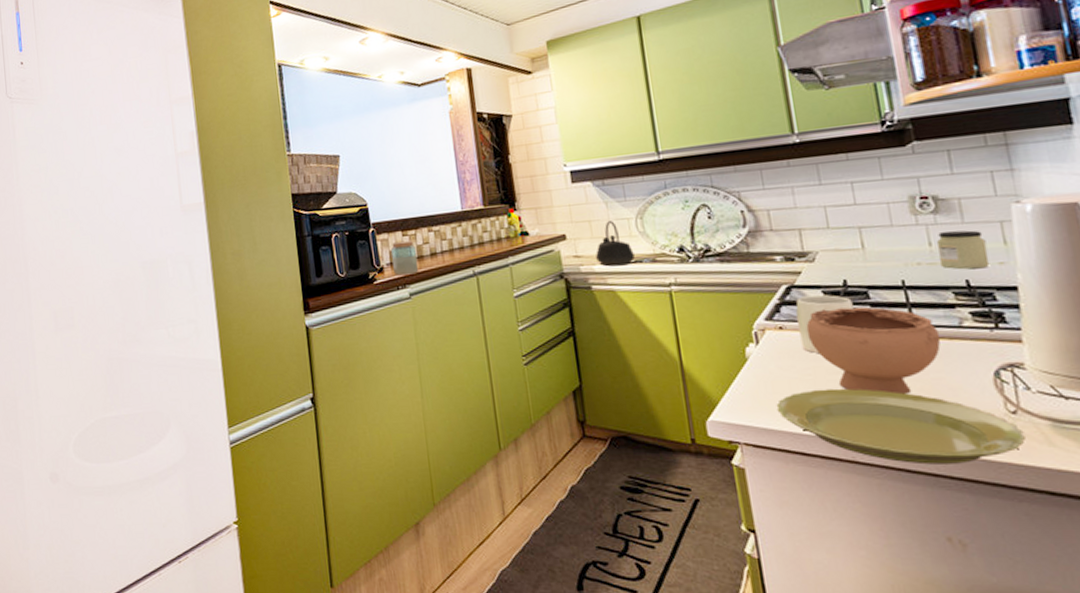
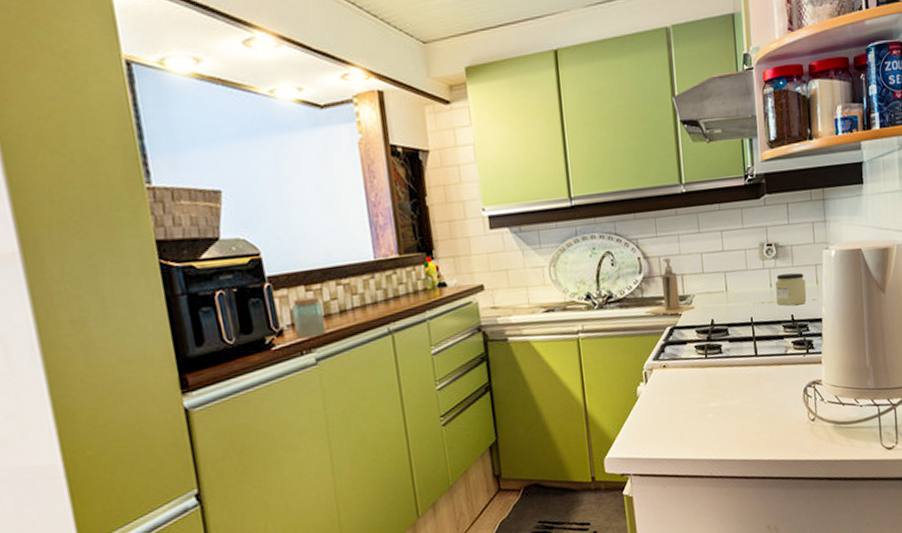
kettle: present [595,221,635,267] -> none [512,269,548,317]
soap dispenser: none [753,211,819,273] -> present [645,258,695,315]
plate: present [776,388,1025,465] -> none [658,413,818,472]
mug: present [795,295,855,354] -> none [676,333,718,387]
bowl: present [806,306,941,395] -> none [683,342,773,417]

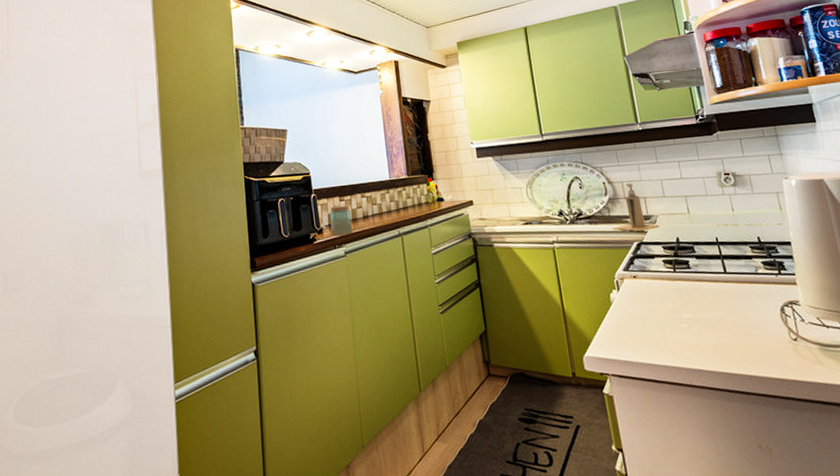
jar: present [775,272,807,306] -> none [737,199,772,229]

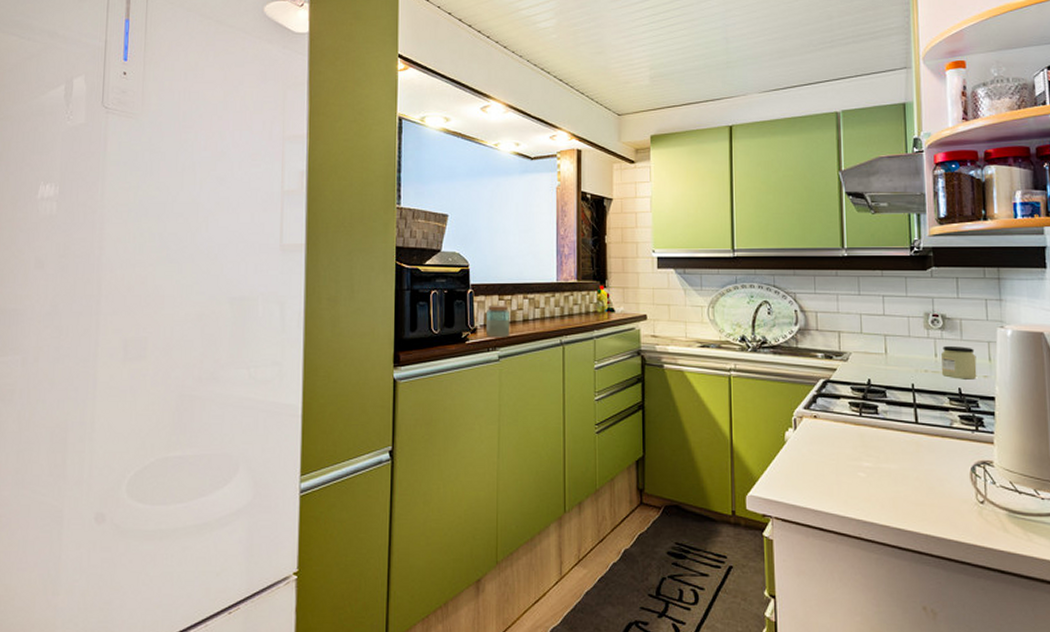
soap dispenser: present [613,183,660,232] -> none [799,314,851,369]
jar: none [737,199,772,229] -> present [941,346,977,380]

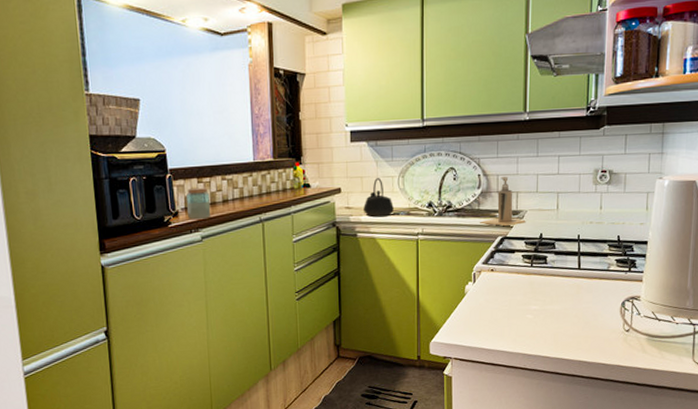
kettle: none [671,307,703,349] -> present [364,178,394,218]
soap dispenser: none [799,314,851,369] -> present [480,177,526,227]
jar: present [941,346,977,380] -> none [604,198,636,228]

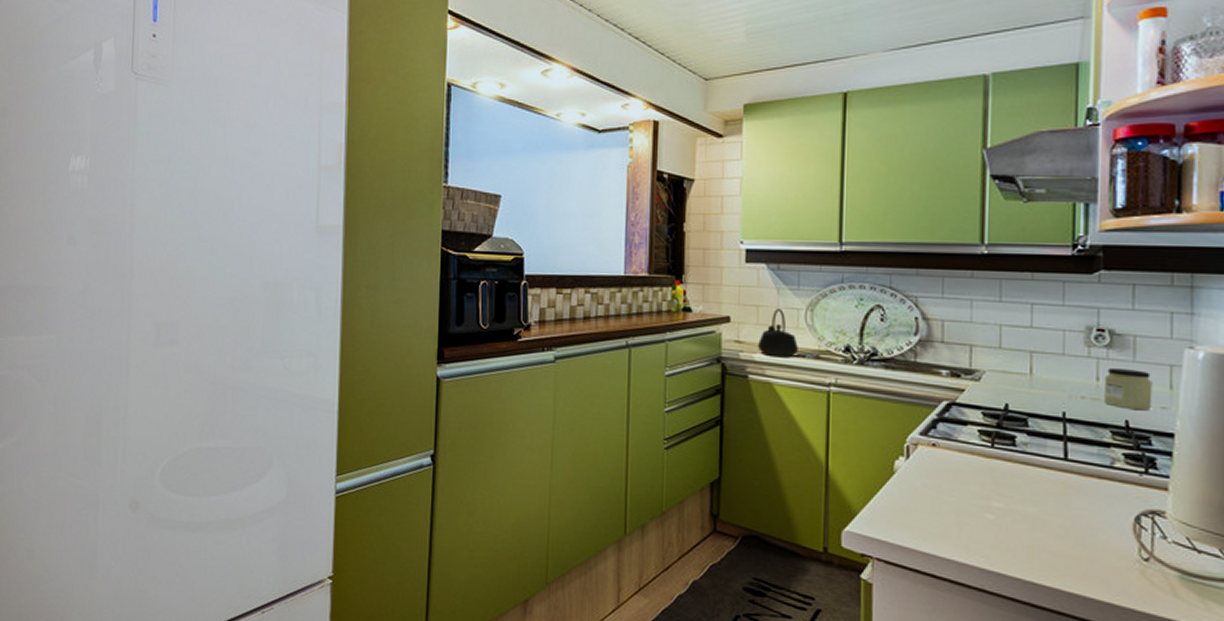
peanut butter: present [187,187,211,220] -> none [541,299,569,337]
soap dispenser: present [480,177,526,227] -> none [917,323,984,389]
jar: none [604,198,636,228] -> present [1103,368,1153,411]

